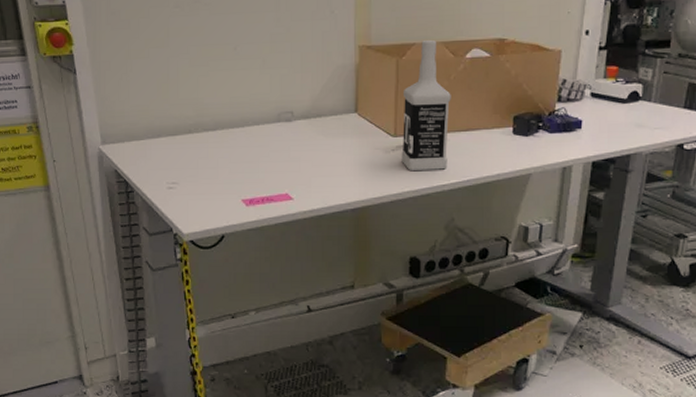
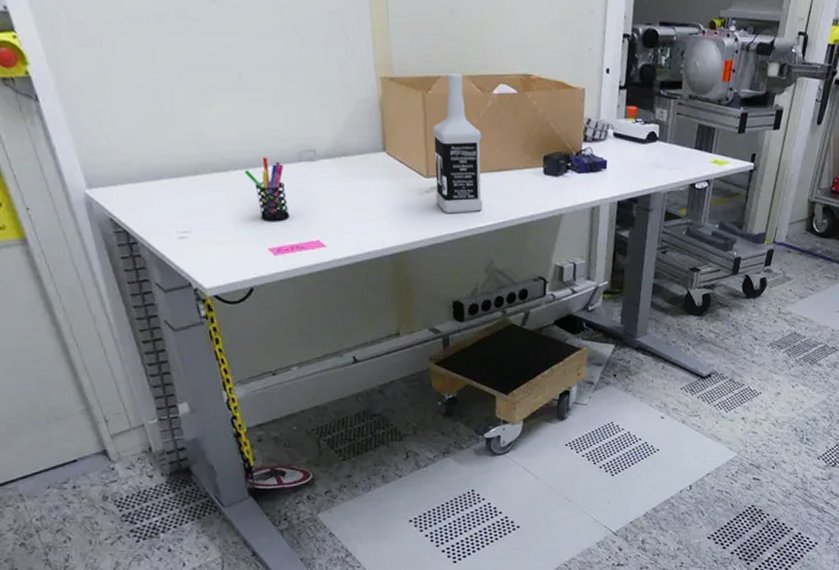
pen holder: none [229,118,265,175] -> present [244,157,291,221]

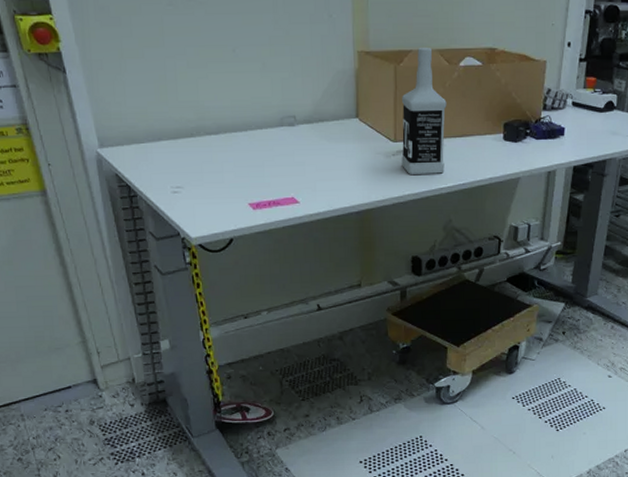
pen holder: present [244,157,291,221] -> none [232,122,270,179]

